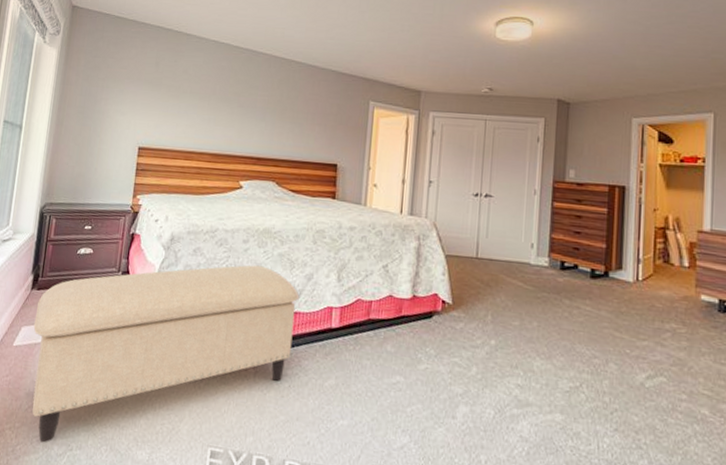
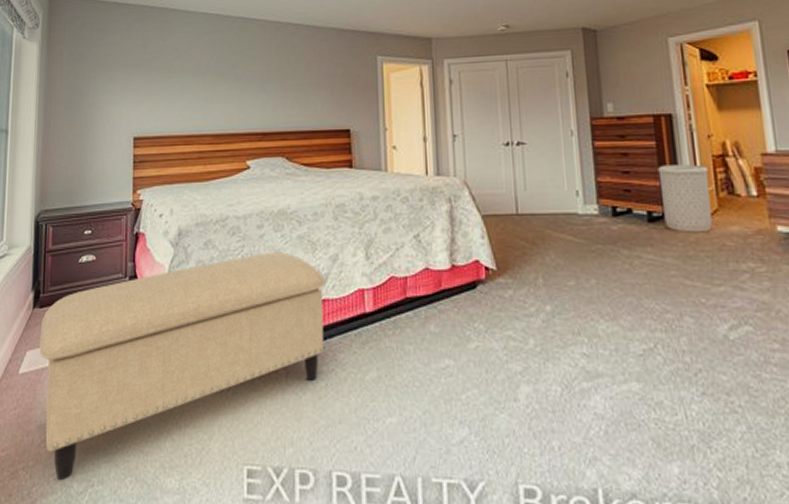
laundry basket: none [605,230,649,294] -> present [658,164,713,233]

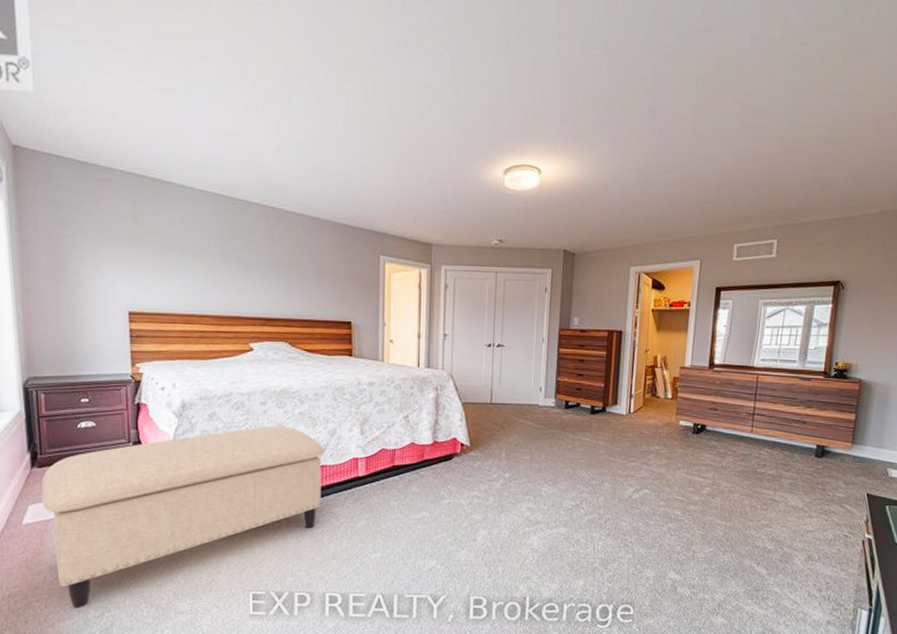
laundry basket: present [658,164,713,233] -> none [602,371,641,424]

